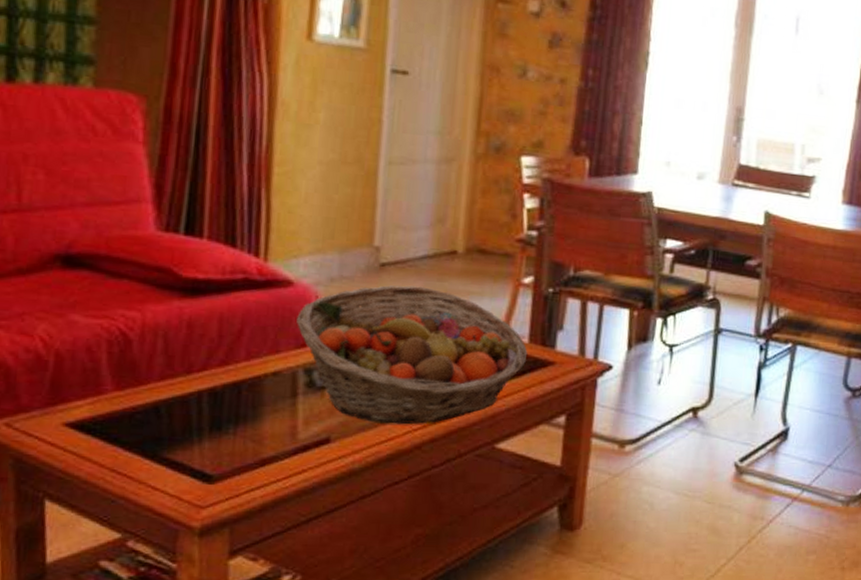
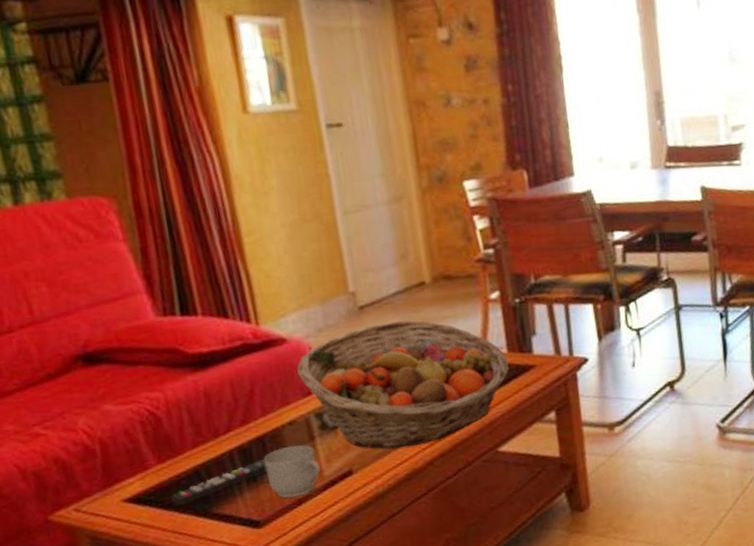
remote control: none [119,406,237,441] -> present [170,459,267,505]
mug: none [234,398,296,457] -> present [264,445,321,498]

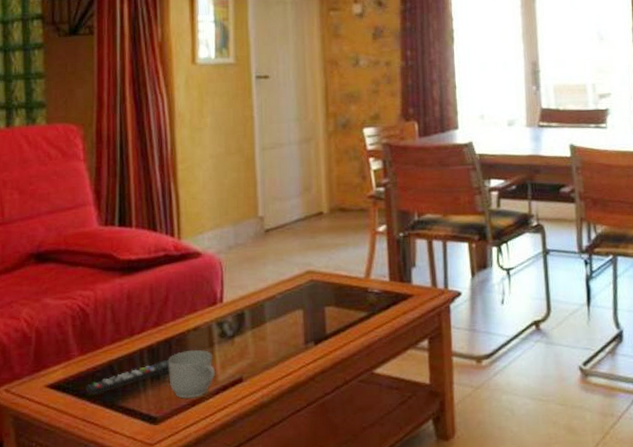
fruit basket: present [297,320,509,449] -> none [207,244,390,361]

